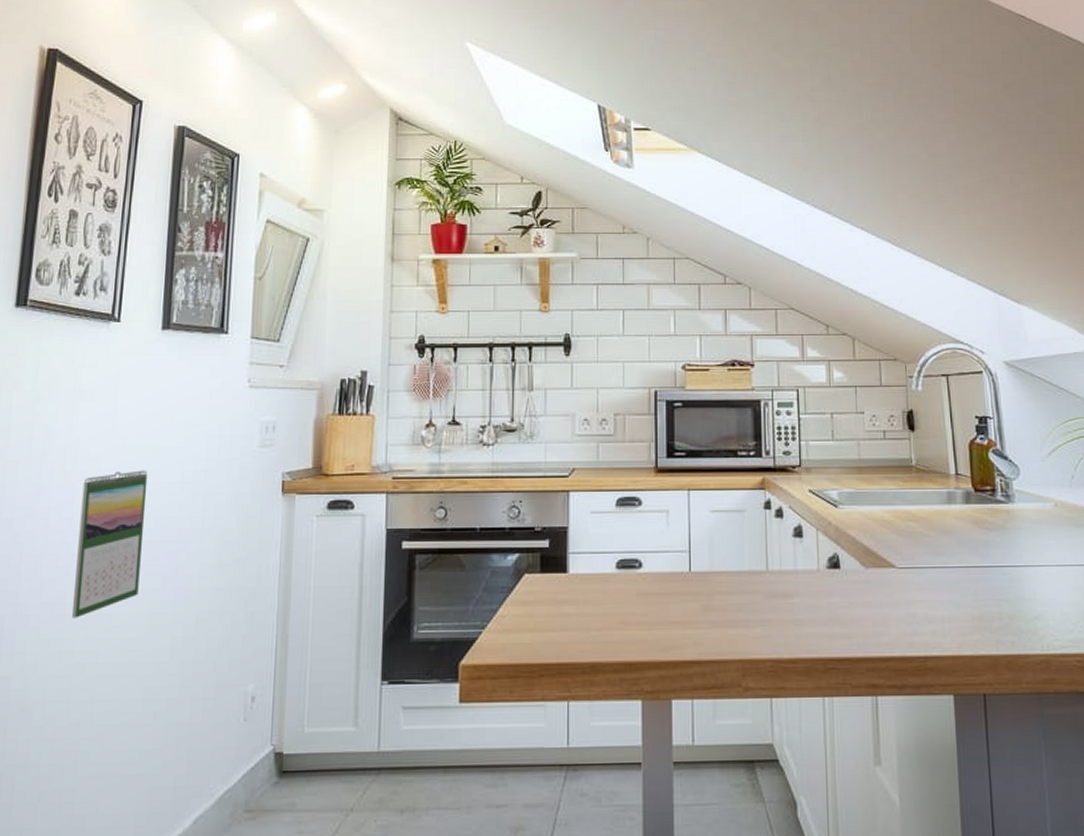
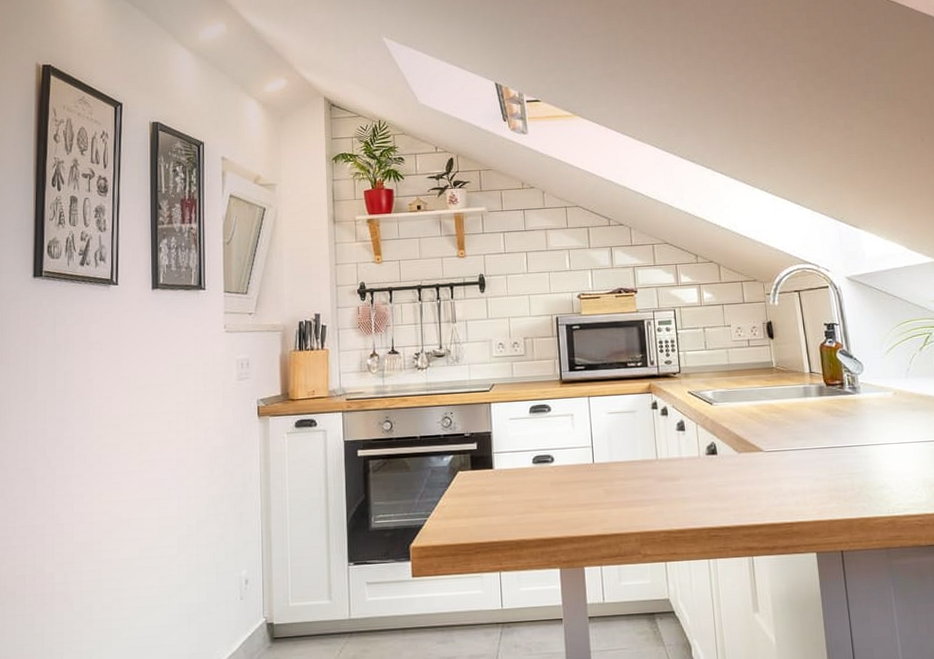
calendar: present [71,470,148,618] -> none [97,403,150,525]

